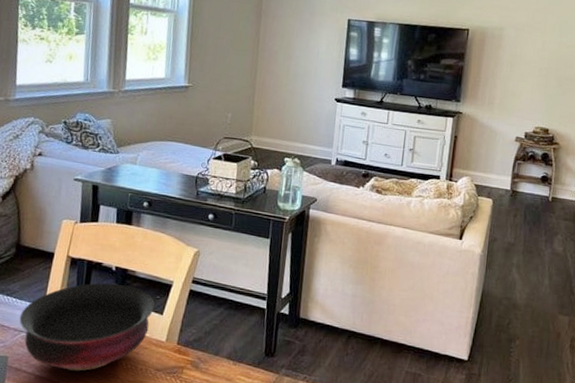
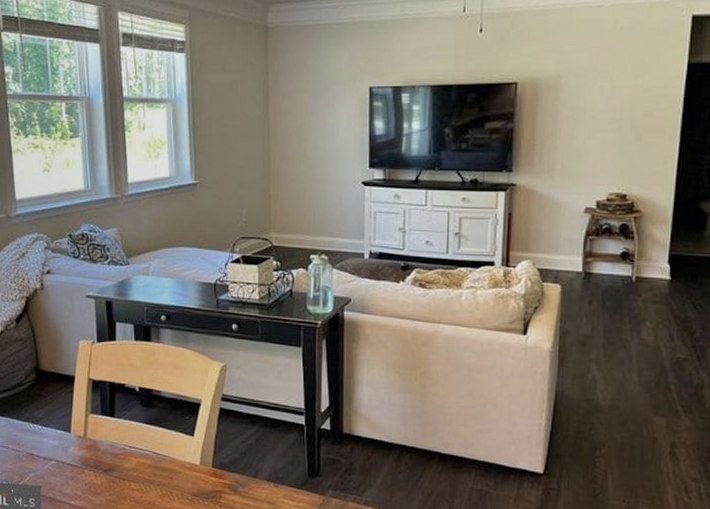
bowl: present [19,283,155,371] -> none [47,405,185,499]

